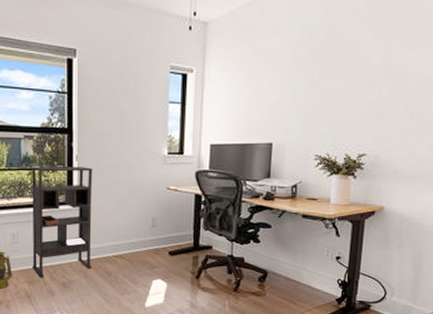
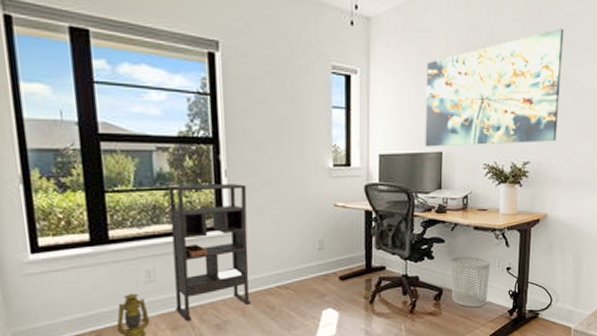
wall art: none [255,20,410,138] -> present [425,27,564,147]
waste bin: none [276,242,318,292] -> present [451,256,490,307]

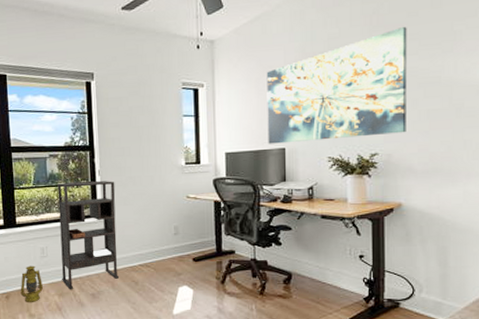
waste bin: present [451,256,490,307] -> none [299,243,340,292]

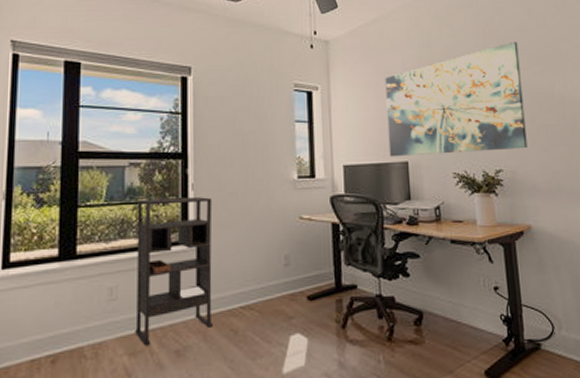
lantern: present [20,265,43,302] -> none [73,313,107,368]

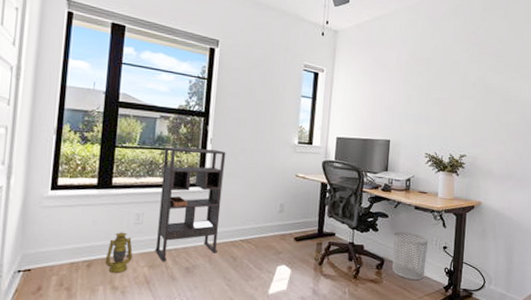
lantern: none [73,313,107,368] -> present [105,232,133,273]
wall art: present [385,41,528,157] -> none [375,48,497,140]
waste bin: none [429,273,476,335] -> present [392,231,428,280]

